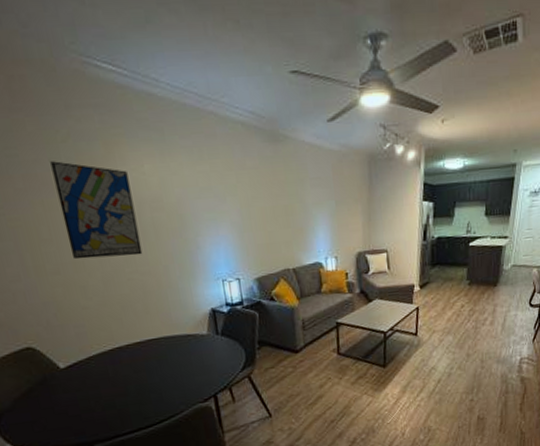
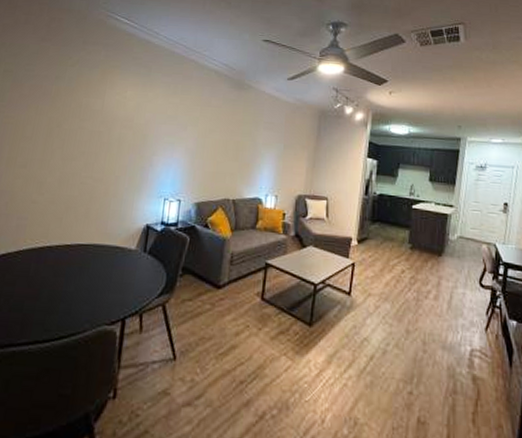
wall art: present [50,161,143,260] -> none [43,78,112,163]

